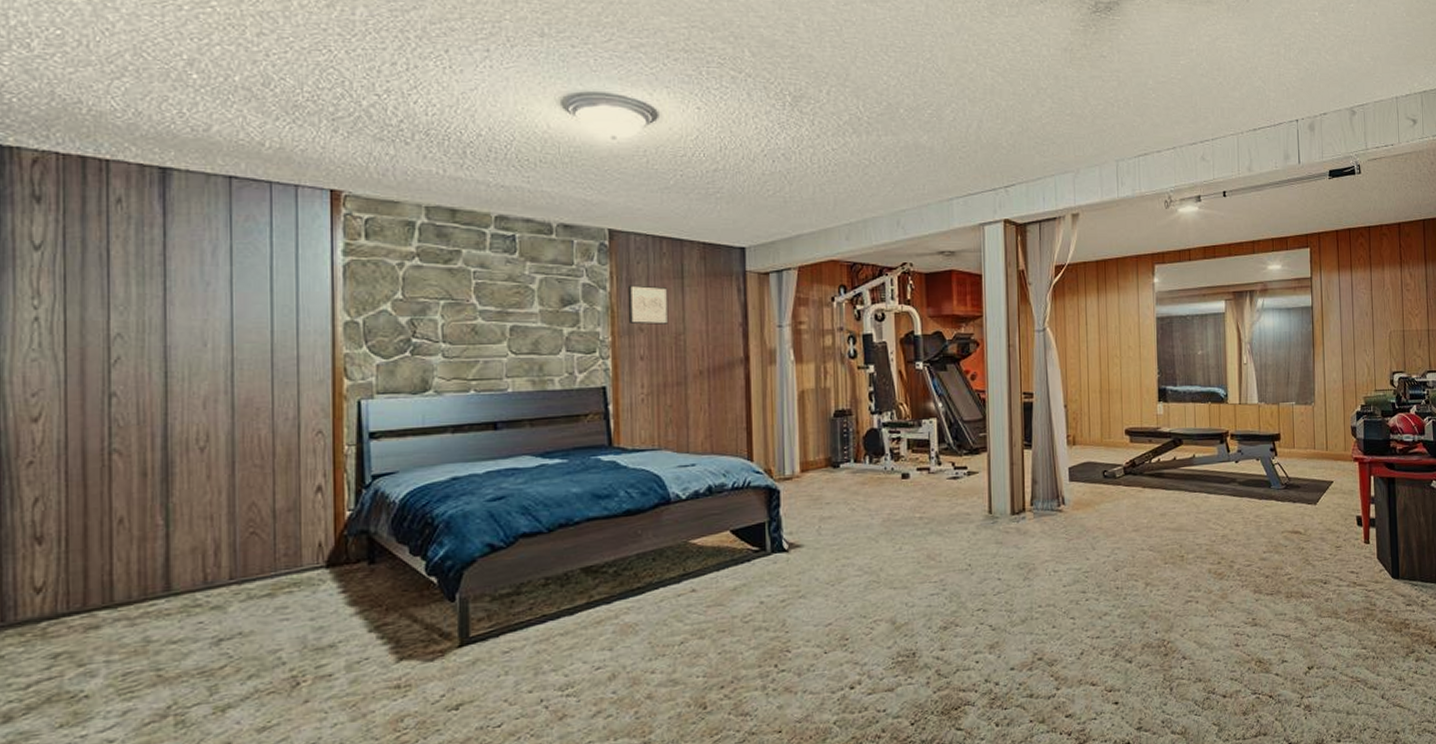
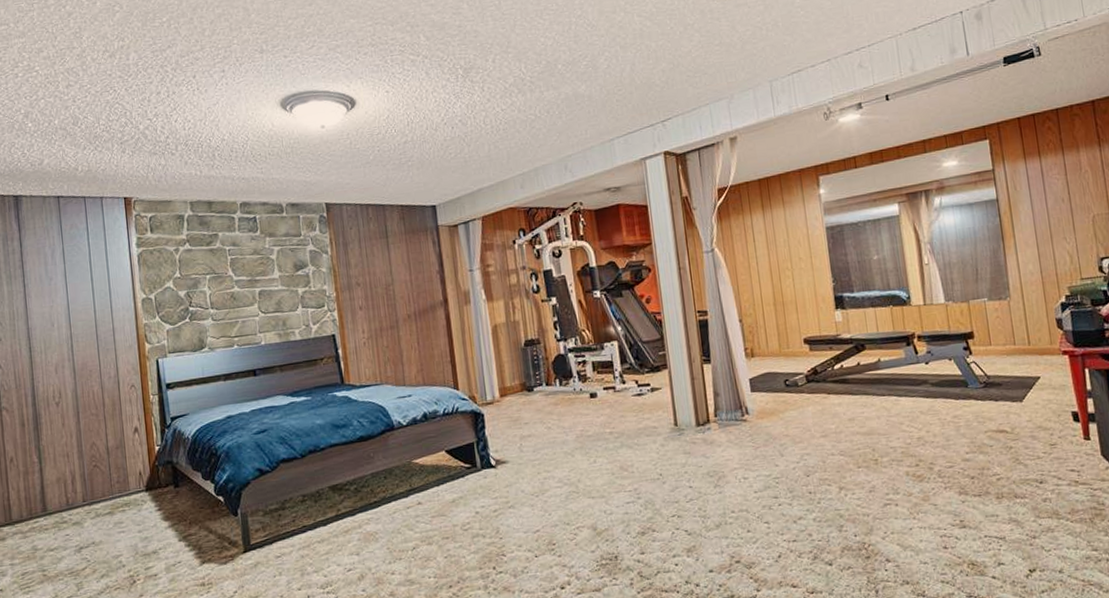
wall art: present [627,285,669,325] -> none [344,246,380,280]

